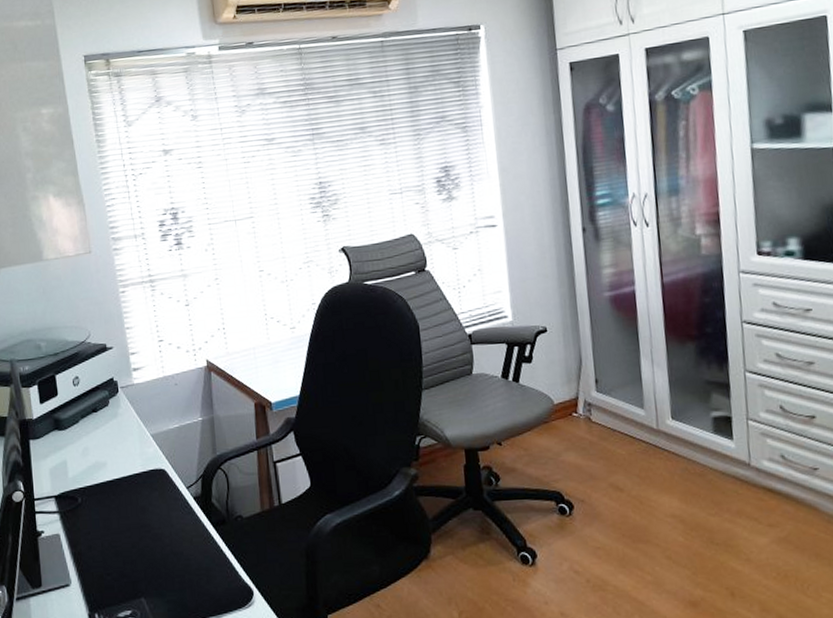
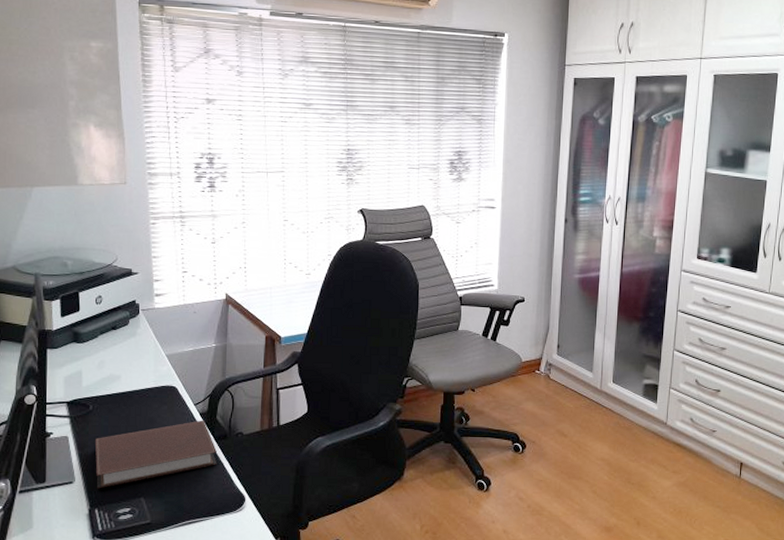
notebook: none [87,504,219,591] -> present [94,420,218,489]

